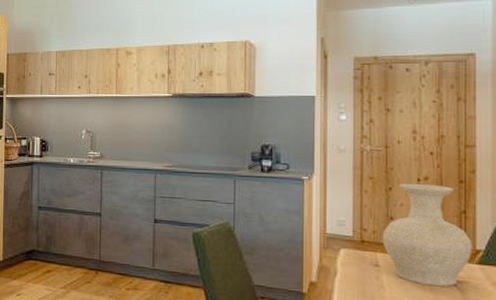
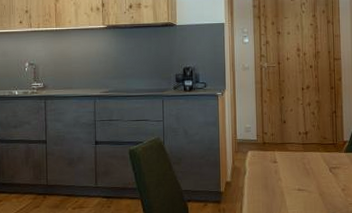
vase: present [382,184,472,287] -> none [278,92,341,174]

